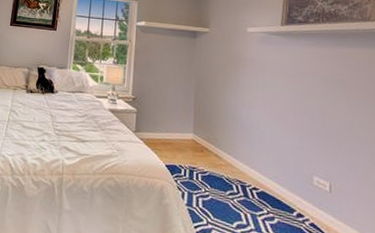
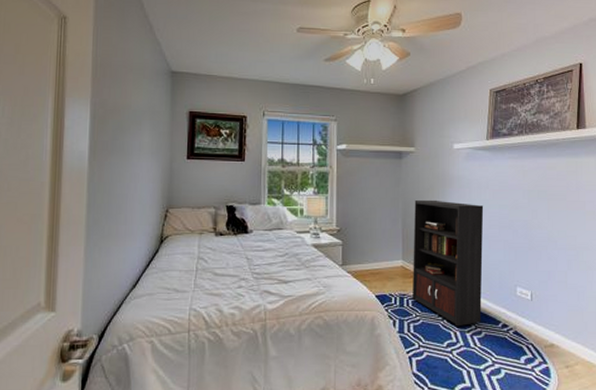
bookcase: none [202,78,313,223] -> present [413,199,516,331]

